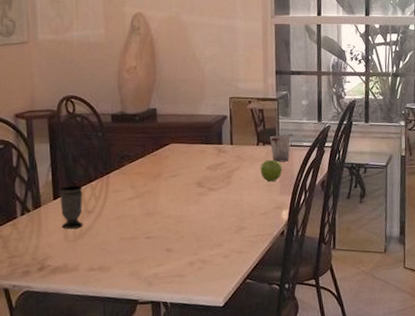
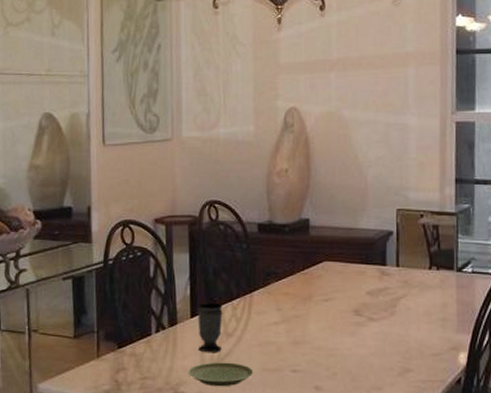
plate: none [53,235,113,258] -> present [188,362,254,387]
fruit: present [260,159,282,182] -> none [432,288,460,315]
cup: present [270,135,292,163] -> none [446,258,474,292]

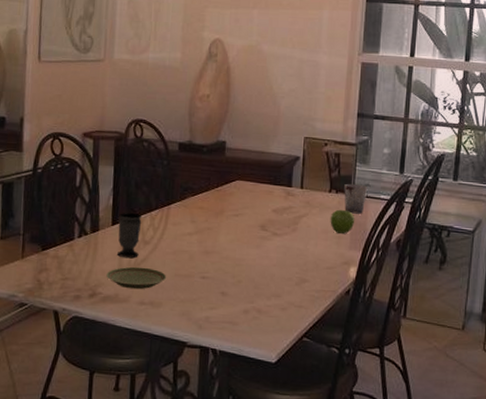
fruit: none [432,288,460,315] -> present [330,209,354,234]
cup: none [446,258,474,292] -> present [344,183,368,214]

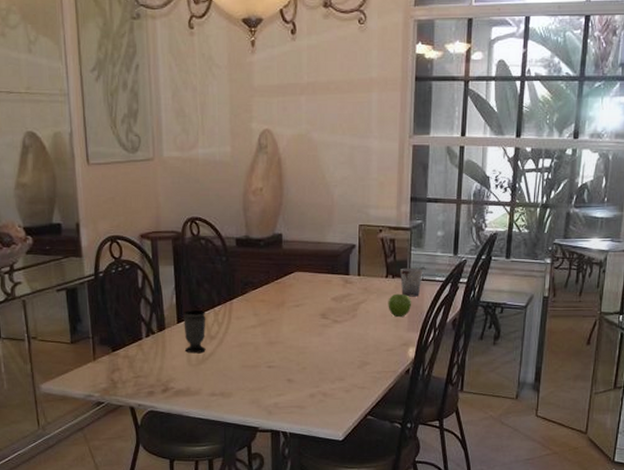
plate: present [106,266,167,290] -> none [176,361,235,382]

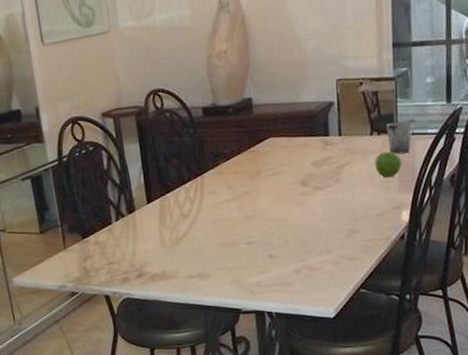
cup: present [183,310,206,354] -> none [152,188,179,235]

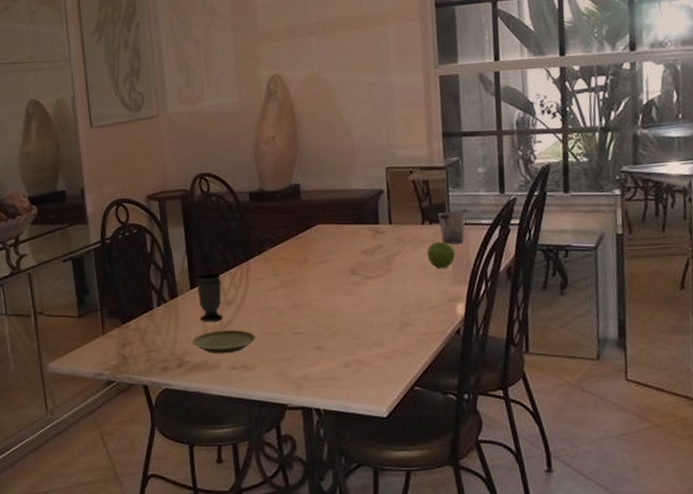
plate: none [150,241,212,265] -> present [192,329,257,354]
cup: none [152,188,179,235] -> present [196,273,223,322]

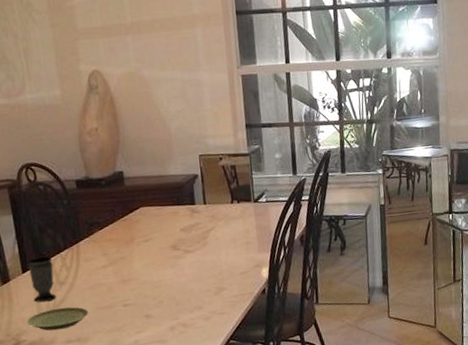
fruit: present [427,241,455,268] -> none [236,217,259,240]
cup: present [438,211,466,245] -> none [244,191,267,220]

